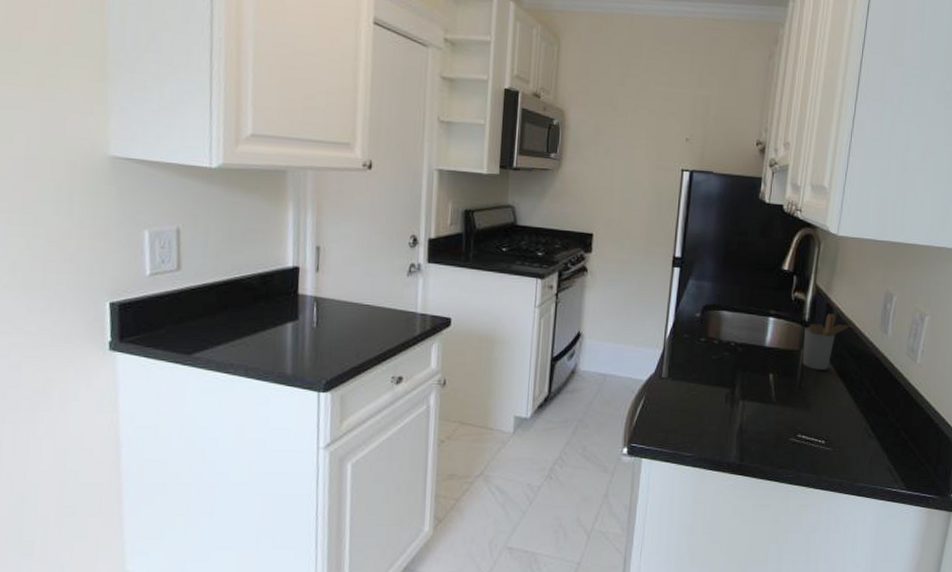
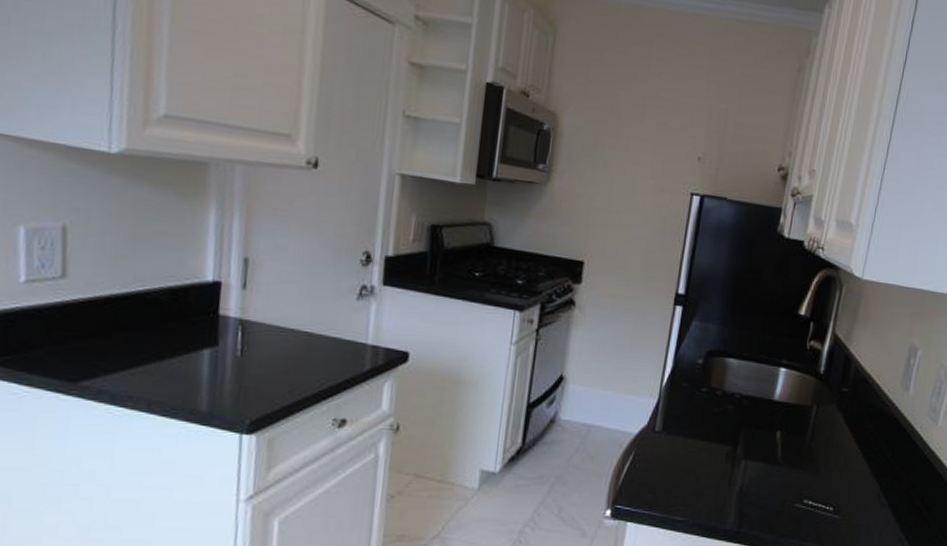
utensil holder: present [802,313,853,370] -> none [813,366,872,429]

